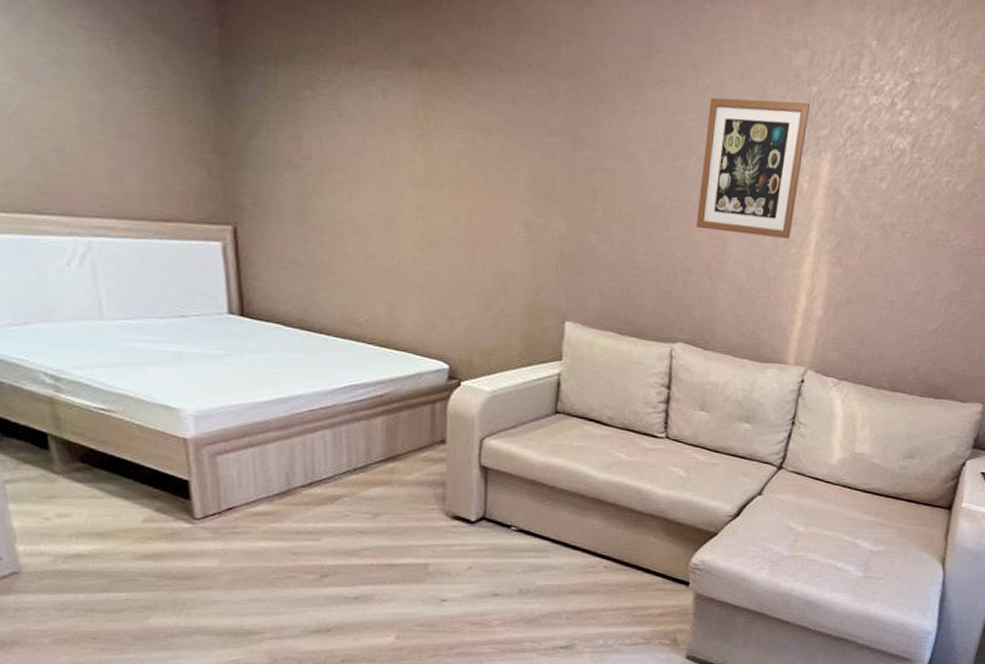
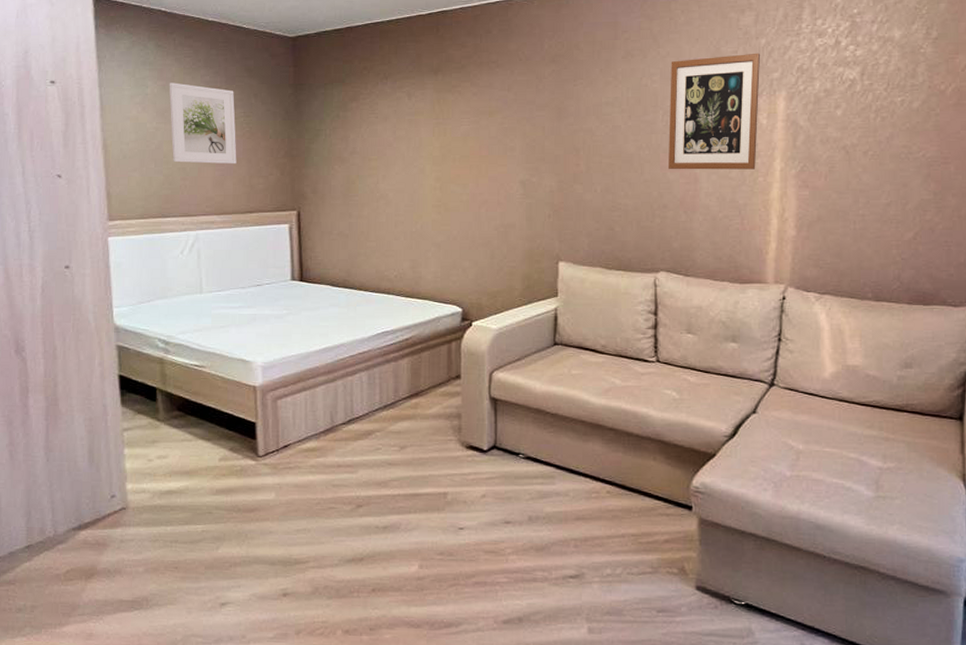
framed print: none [26,20,141,153] -> present [169,82,237,165]

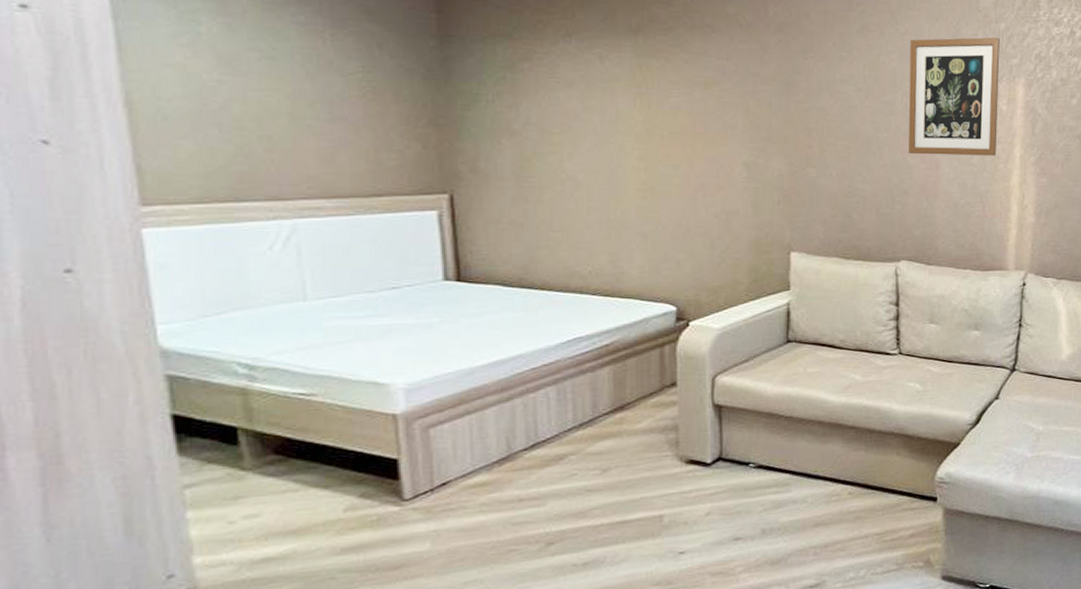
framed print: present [169,82,237,165] -> none [237,20,354,134]

